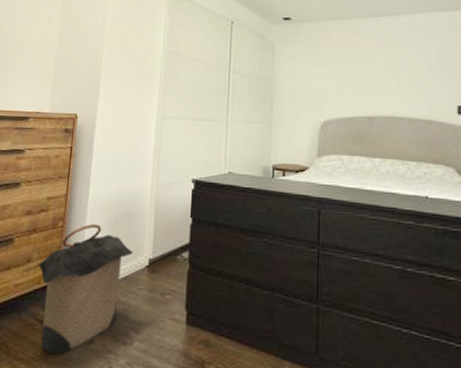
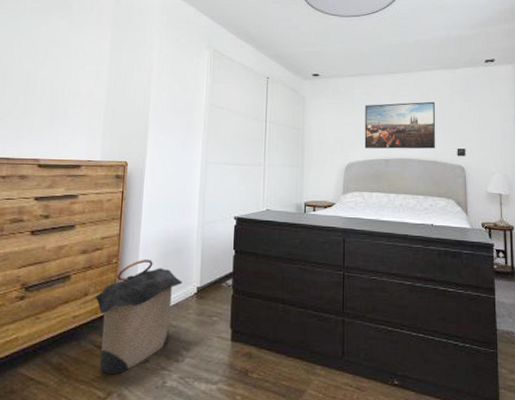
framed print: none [343,49,431,106] -> present [364,101,436,149]

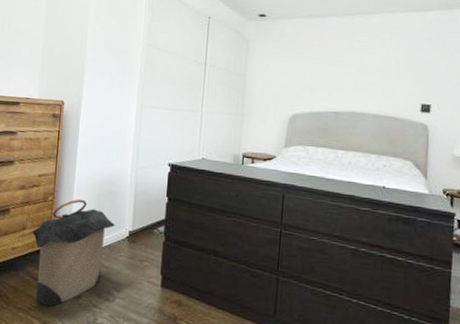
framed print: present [364,101,436,149] -> none [312,48,398,103]

